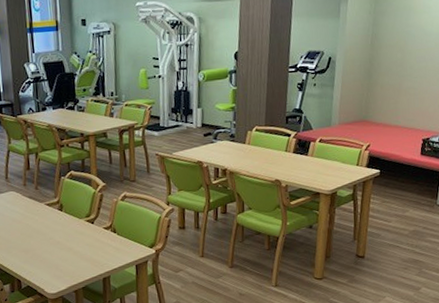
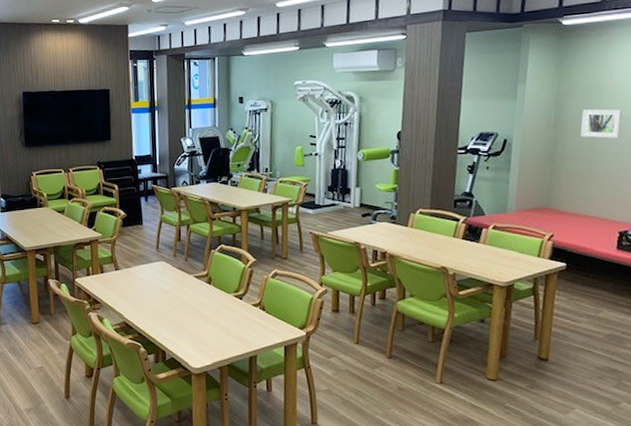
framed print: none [392,26,428,55] -> present [580,109,623,139]

